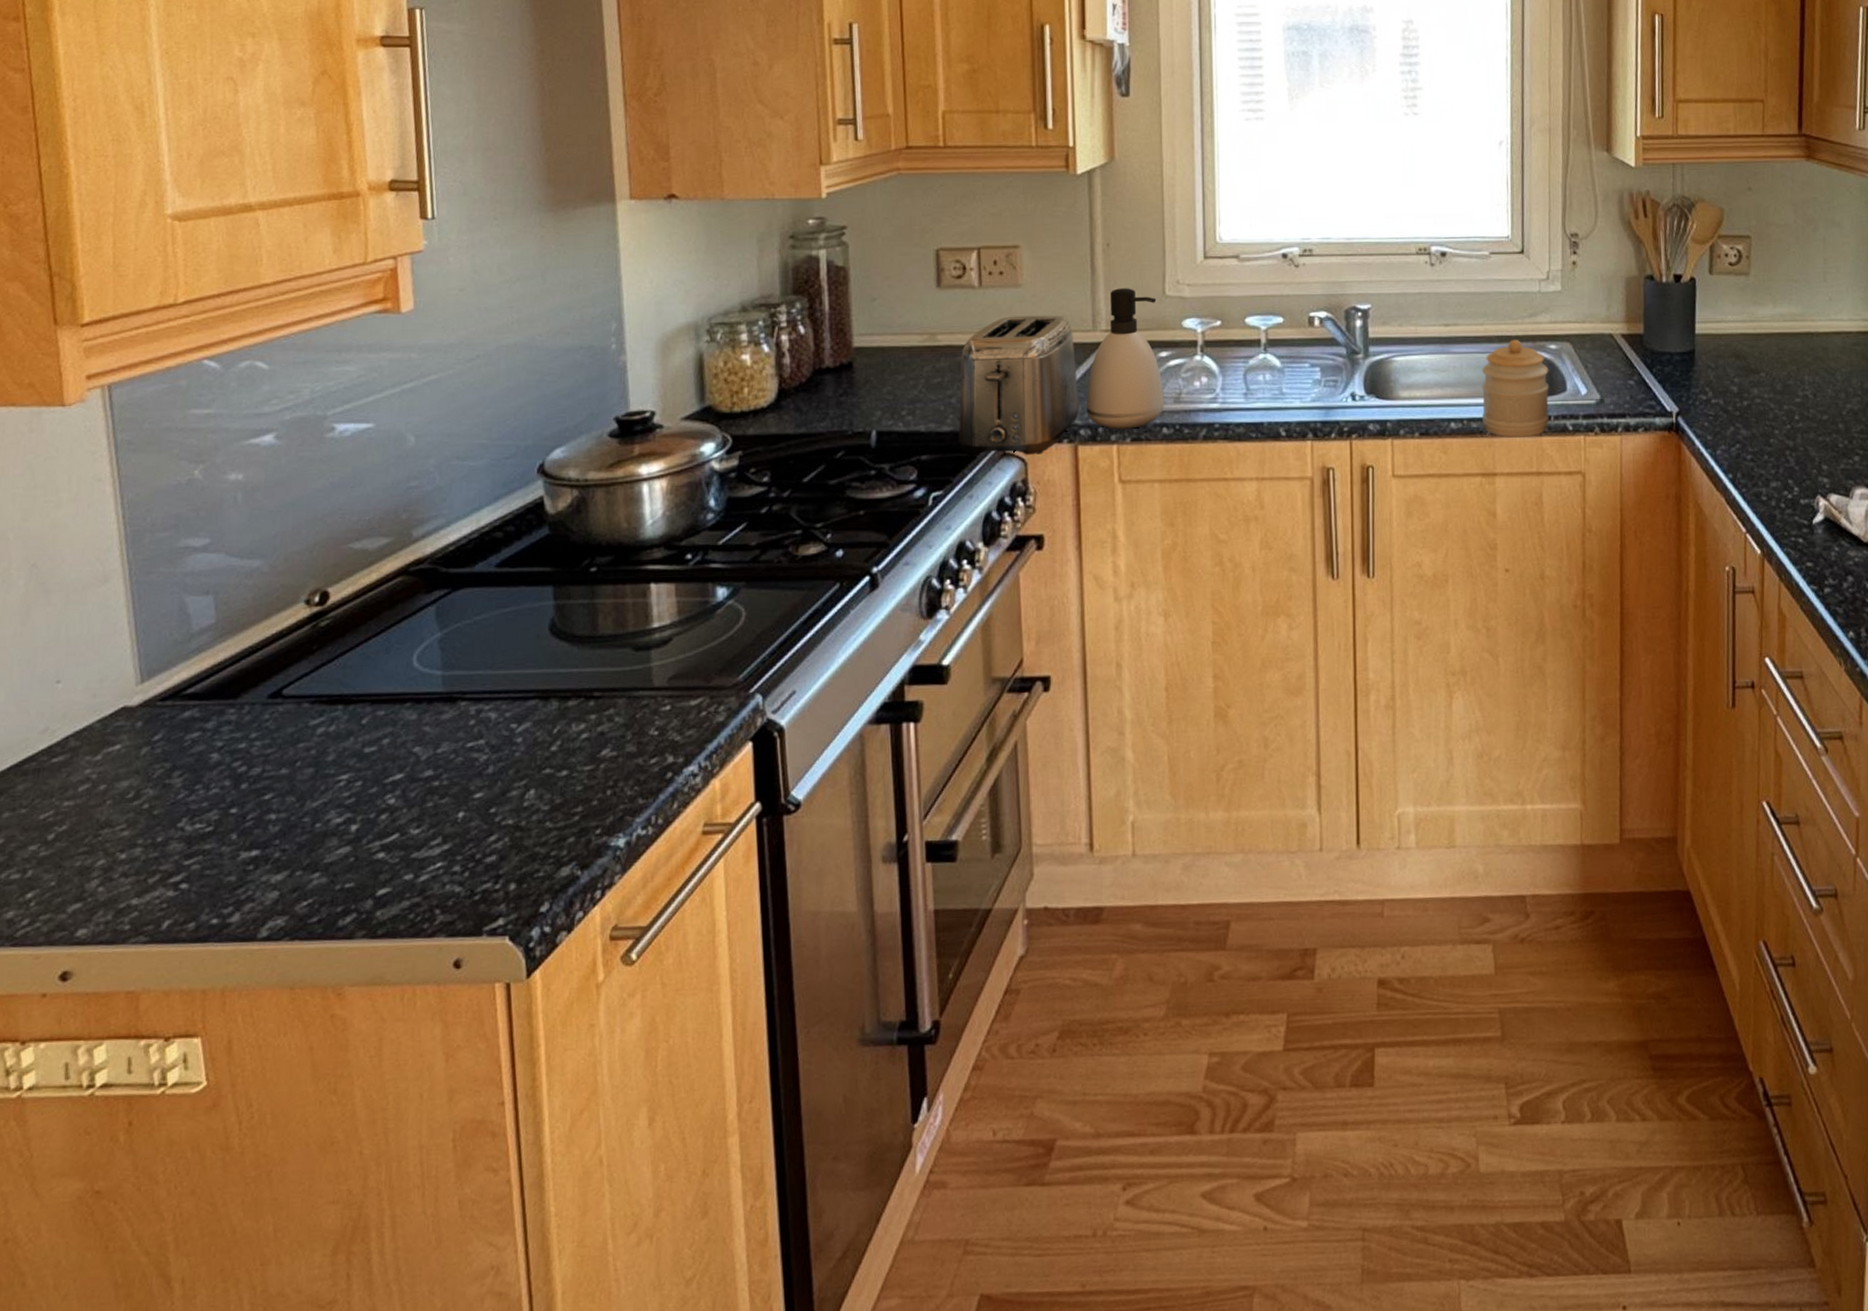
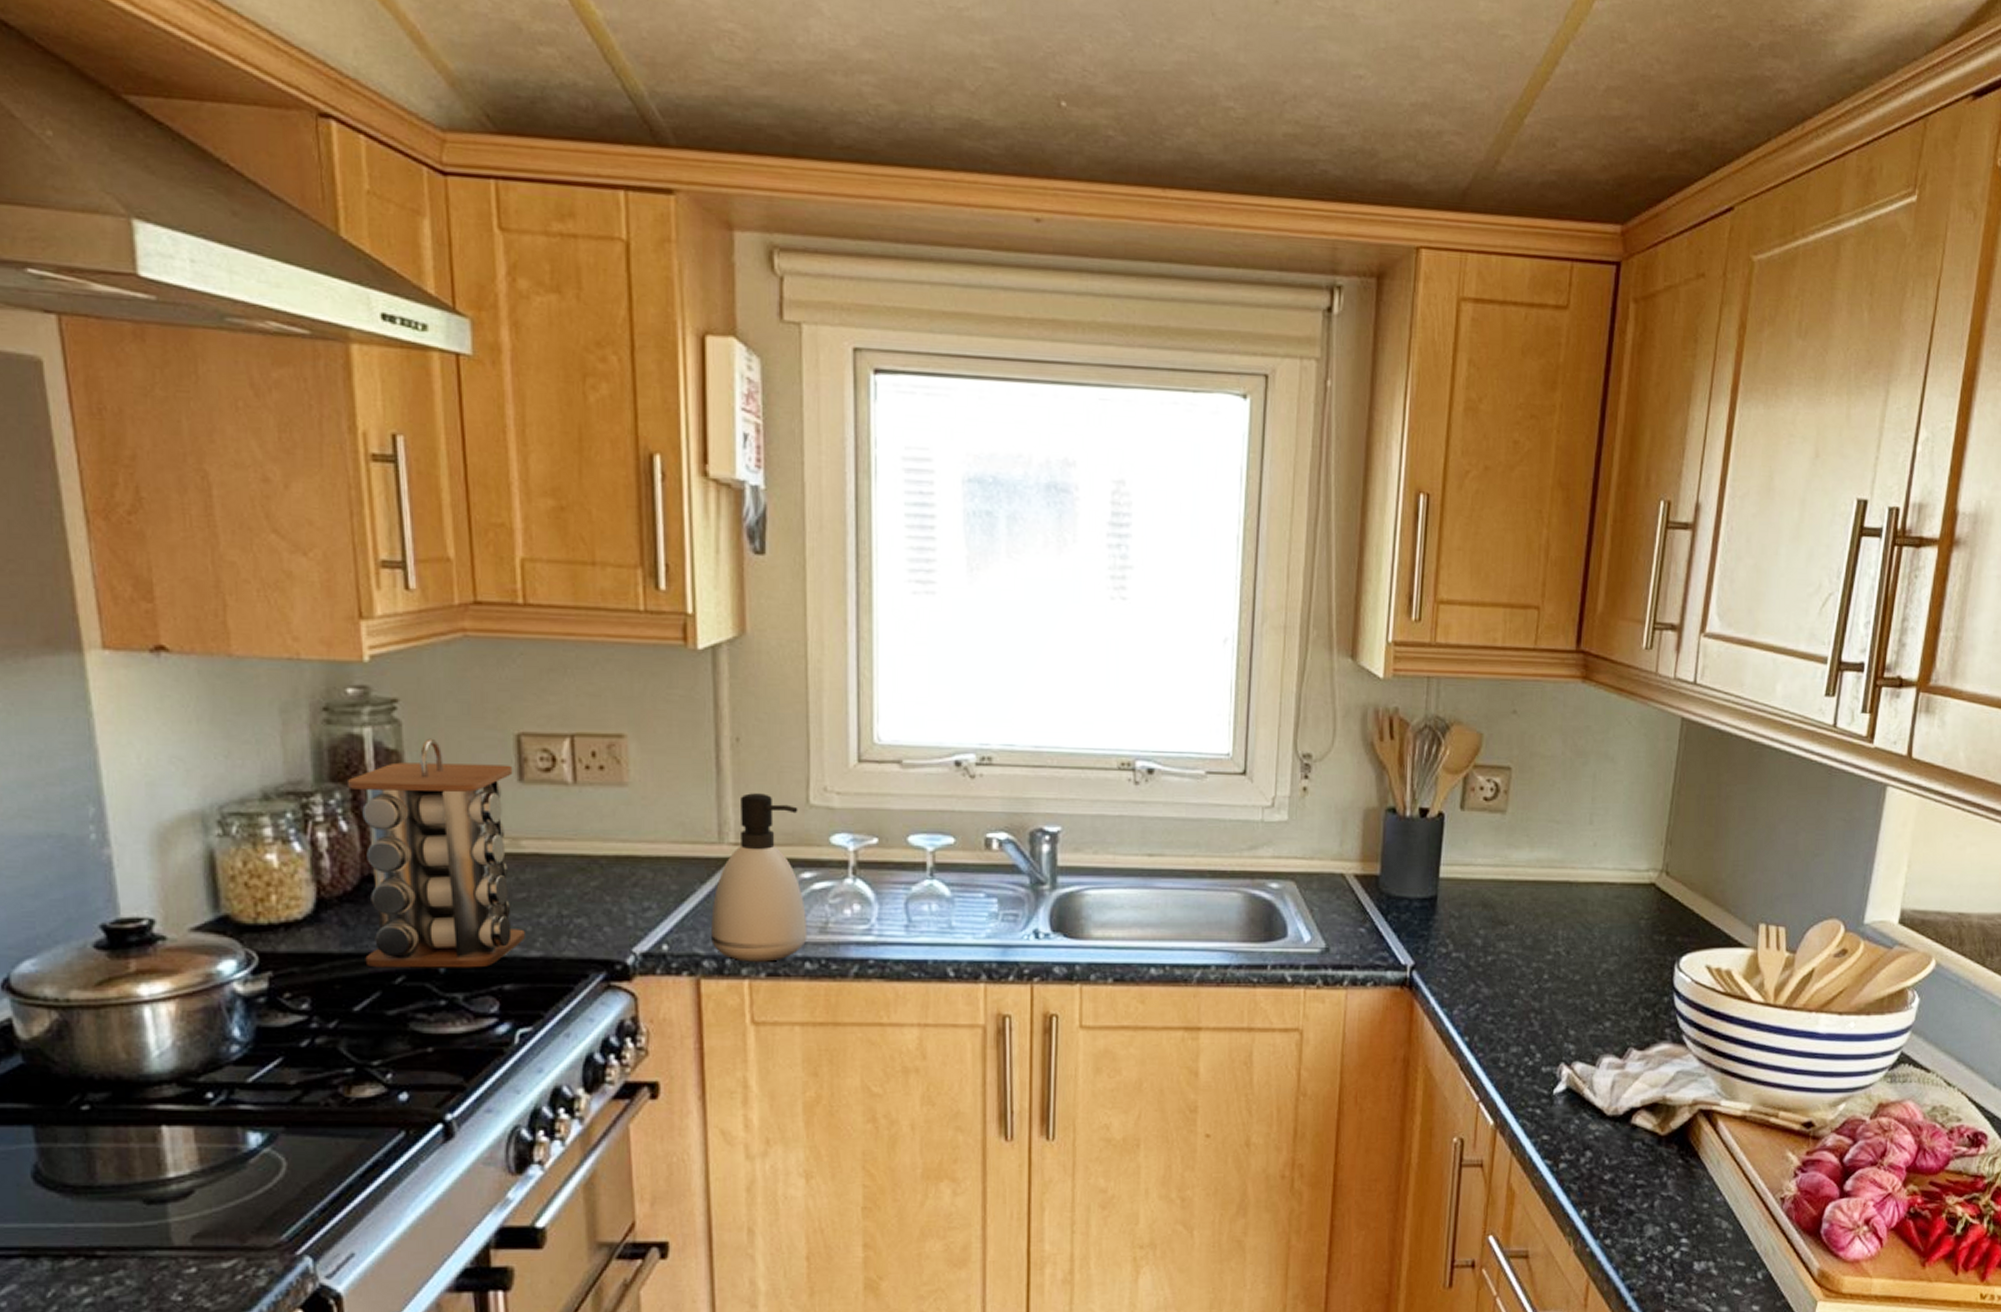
spice rack: none [805,256,939,445] -> present [346,738,525,970]
toaster: present [959,315,1079,457] -> none [550,821,702,988]
jar: present [1481,339,1550,438] -> none [1188,875,1268,988]

